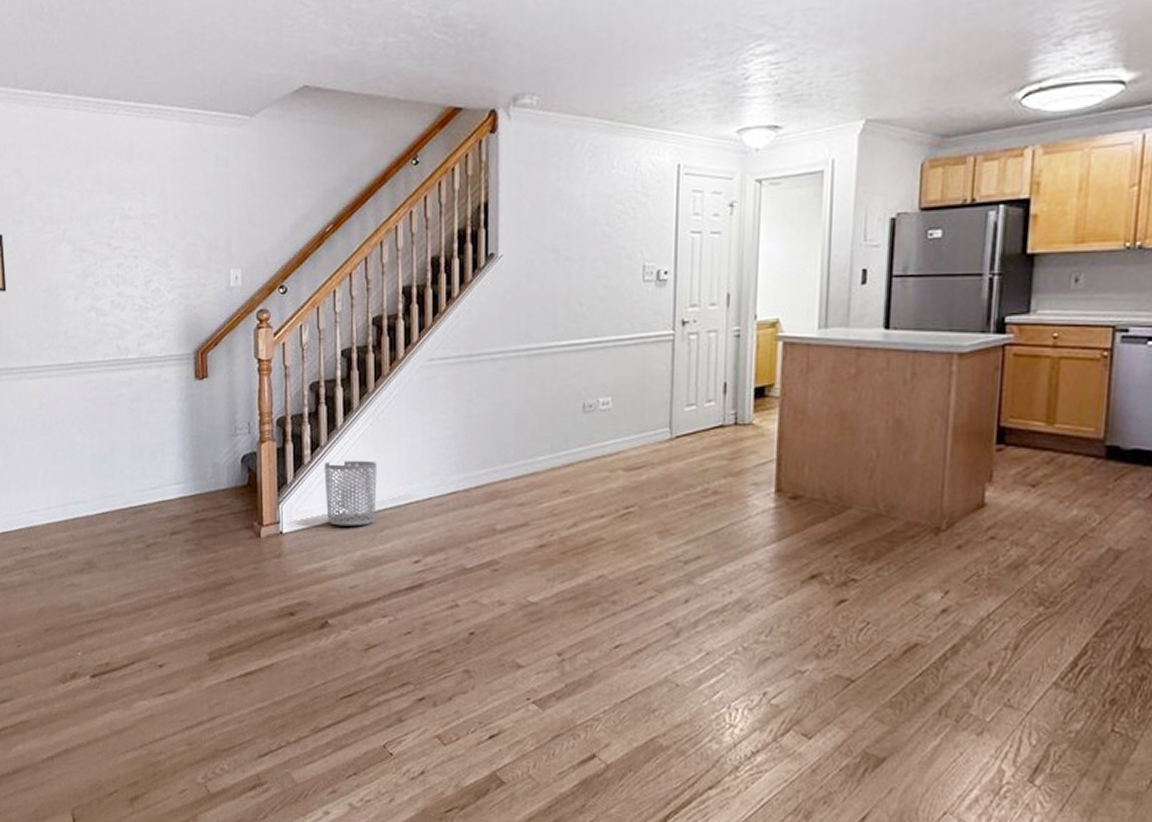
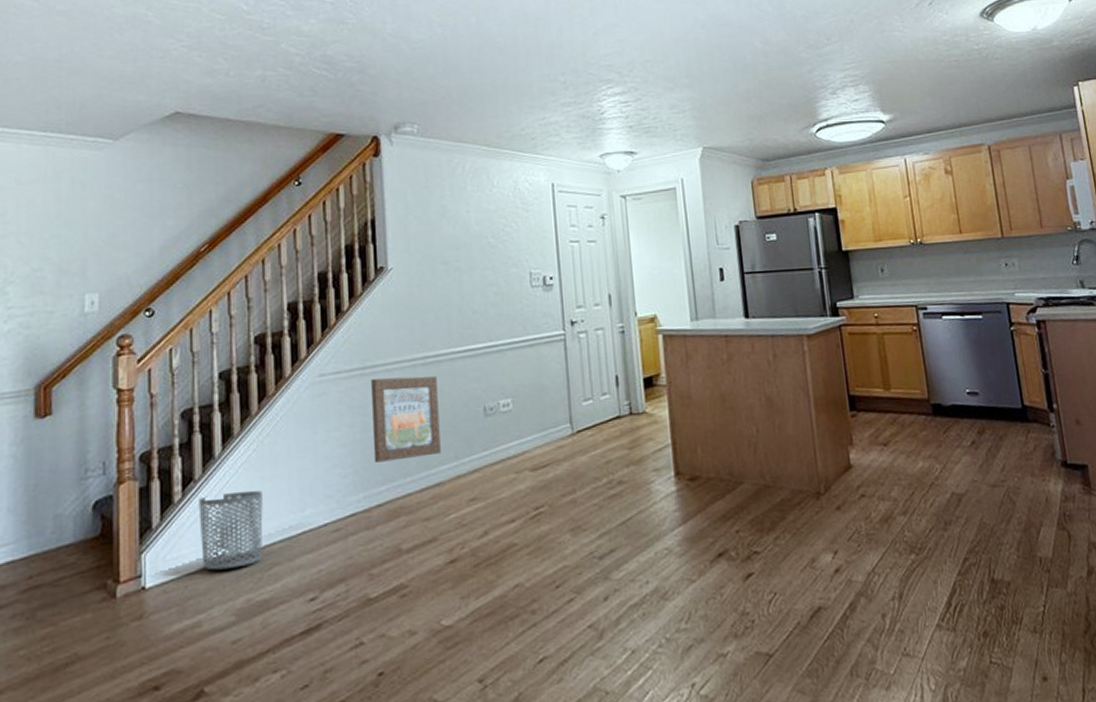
wall art: none [475,366,539,447] -> present [370,376,441,462]

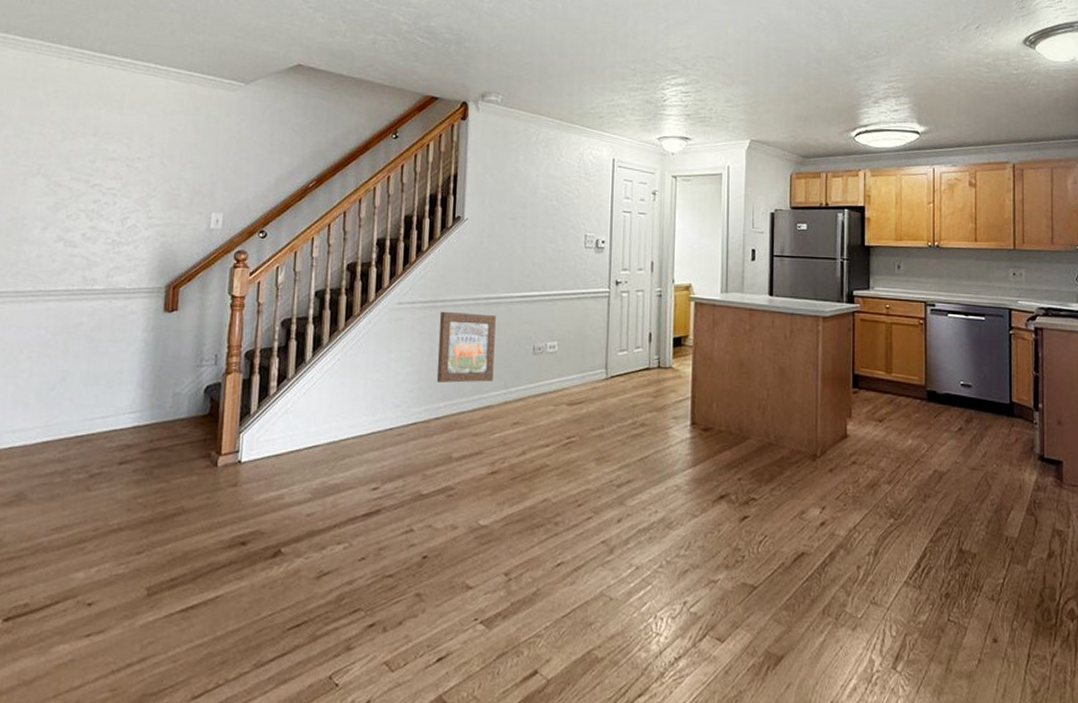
waste bin: present [198,490,263,571] -> none [288,392,342,455]

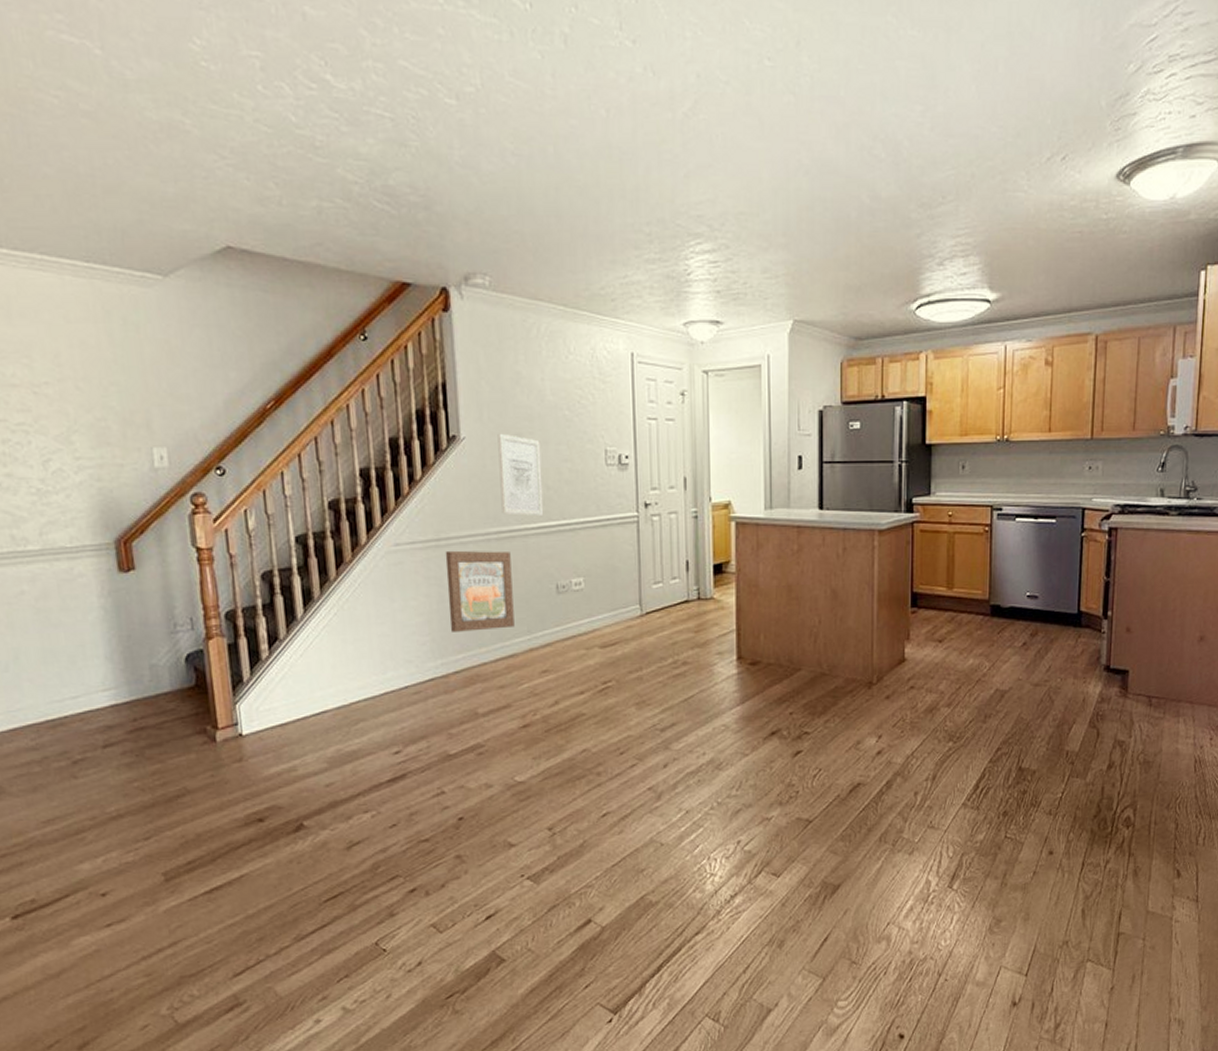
wall art: none [492,216,531,287] -> present [497,433,544,517]

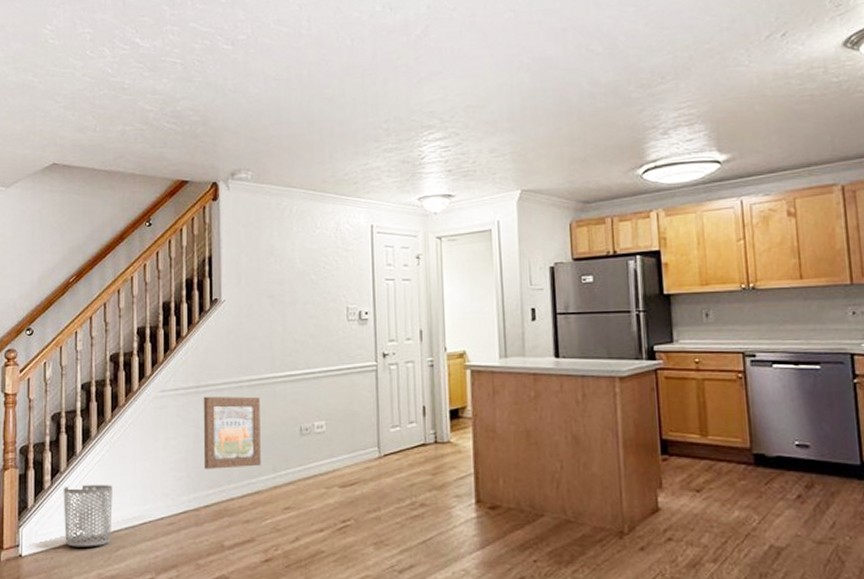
waste bin: none [285,652,349,723] -> present [63,484,113,547]
wall art: present [497,433,544,517] -> none [253,295,291,366]

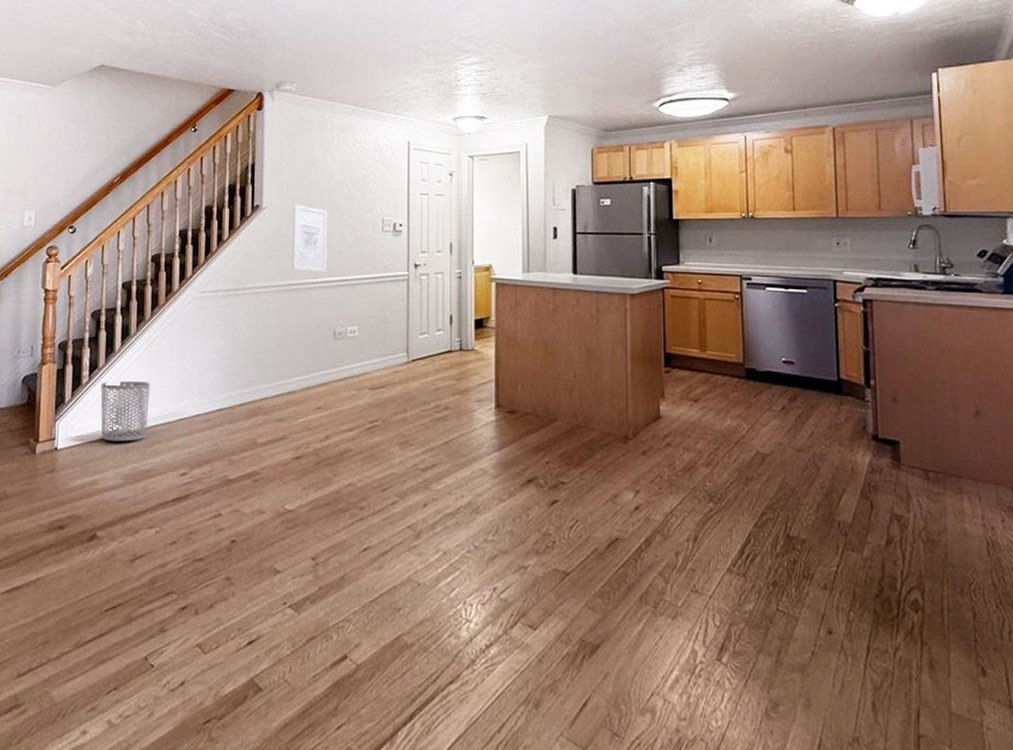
wall art: present [203,396,261,469] -> none [240,299,296,369]
wall art: none [253,295,291,366] -> present [292,204,328,273]

